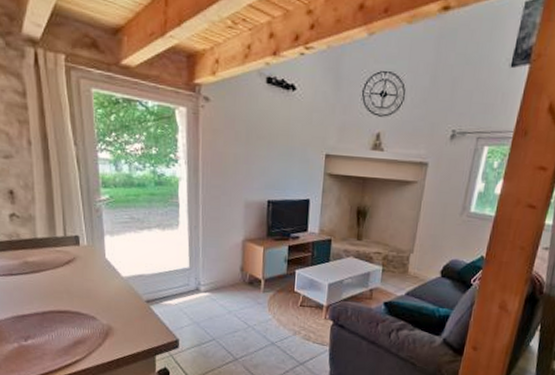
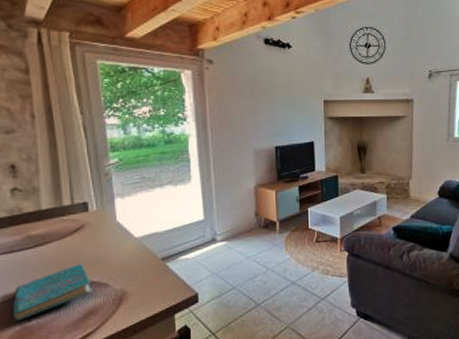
cover: none [12,295,81,339] -> present [13,264,92,321]

